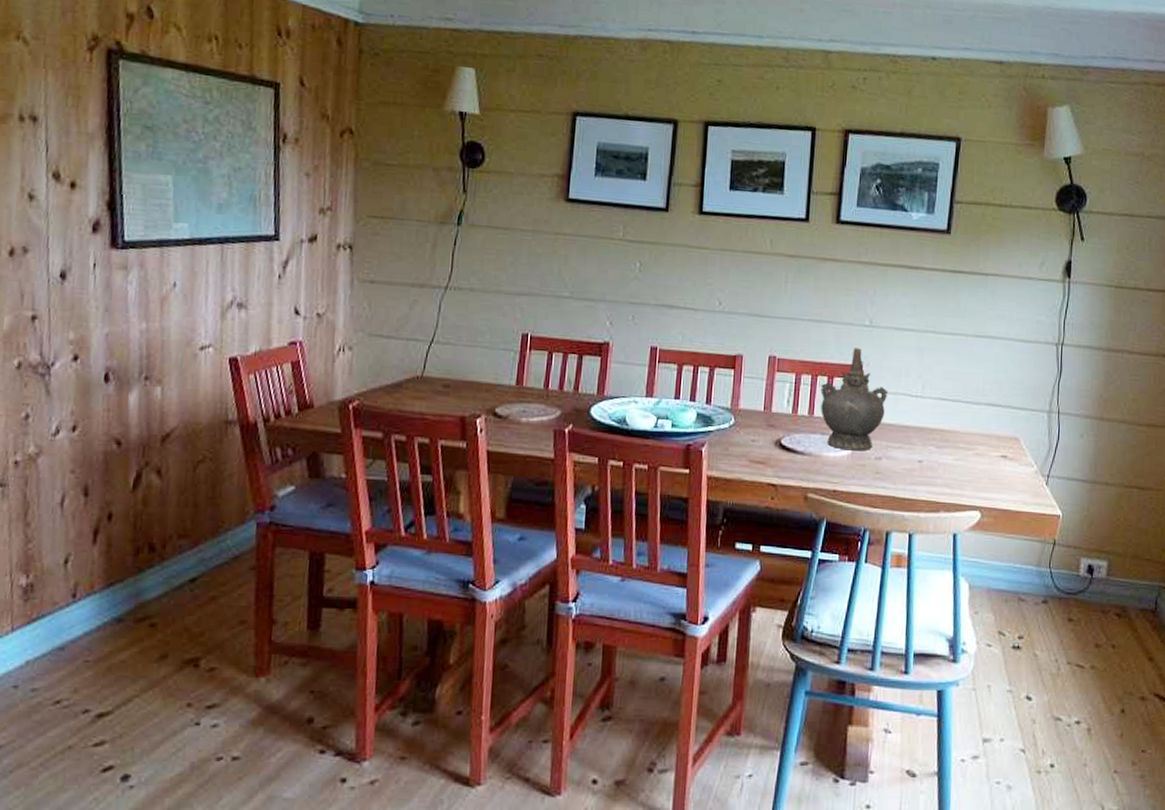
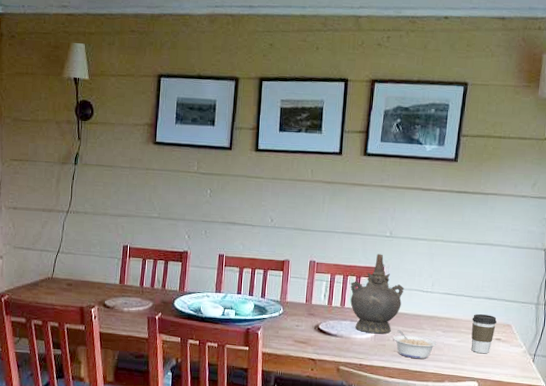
legume: none [874,446,931,482] -> present [393,330,438,359]
coffee cup: none [971,424,1003,475] -> present [470,314,497,354]

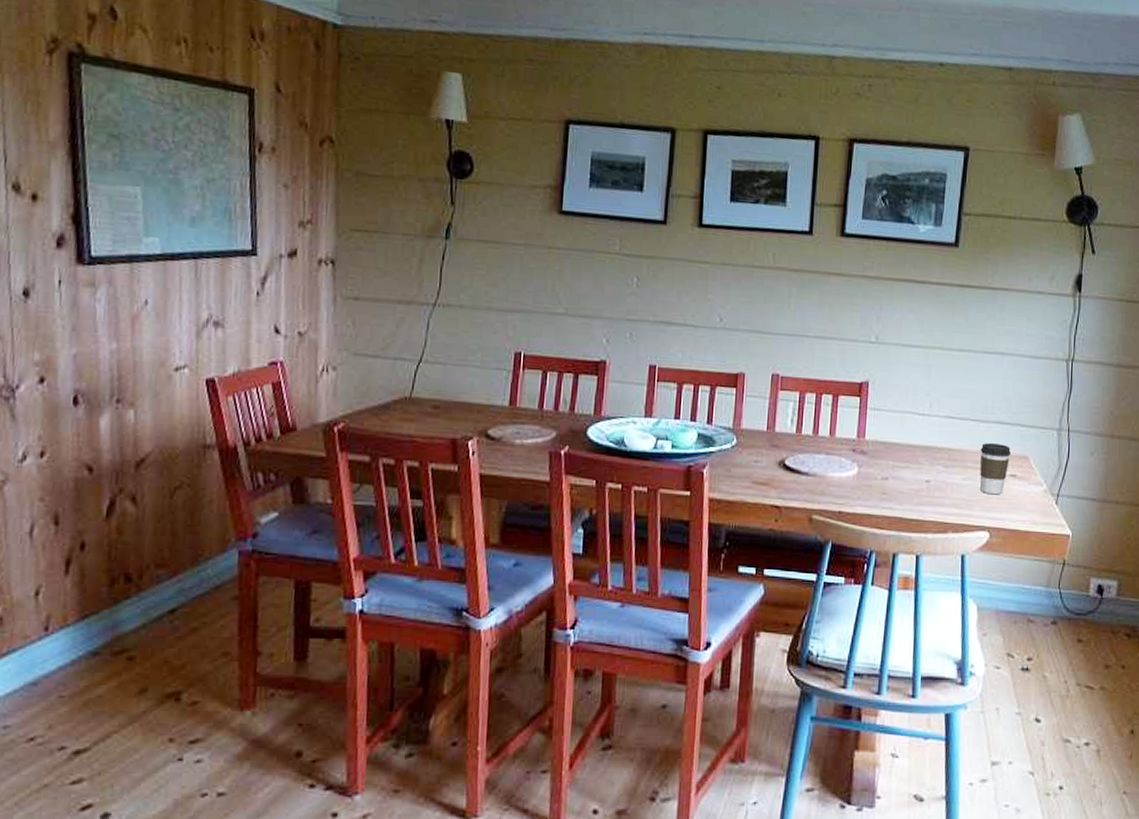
ceremonial vessel: present [350,254,405,334] -> none [825,365,895,471]
legume: present [393,330,438,359] -> none [881,465,938,503]

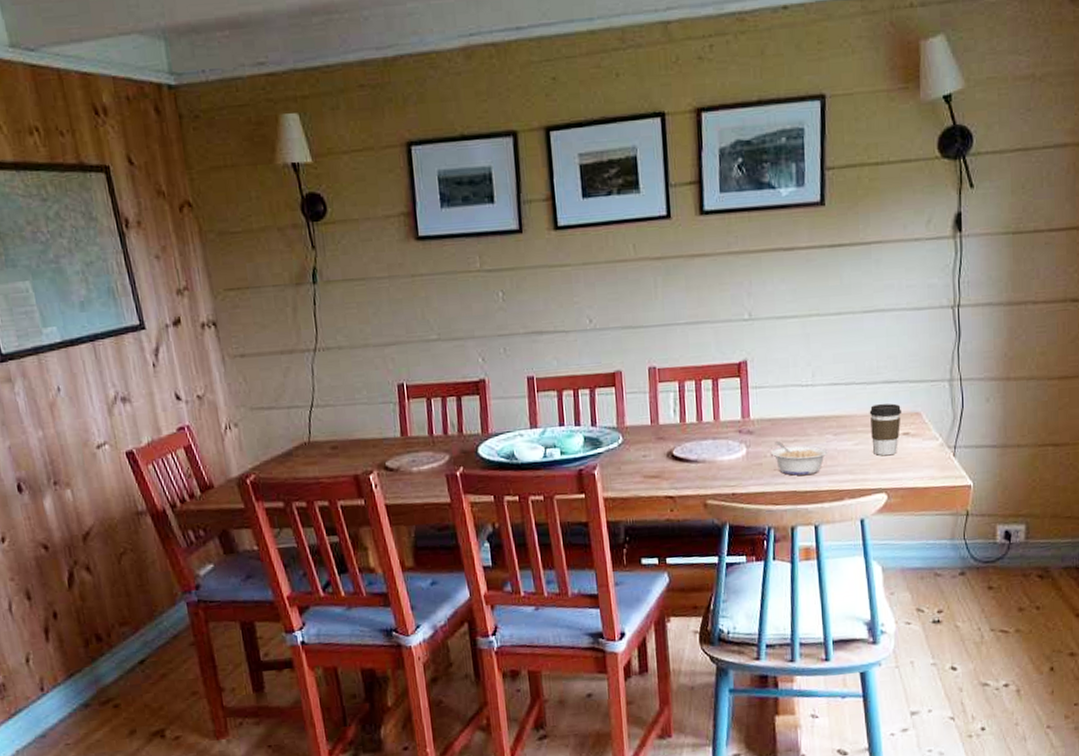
legume: none [881,465,938,503] -> present [770,441,829,476]

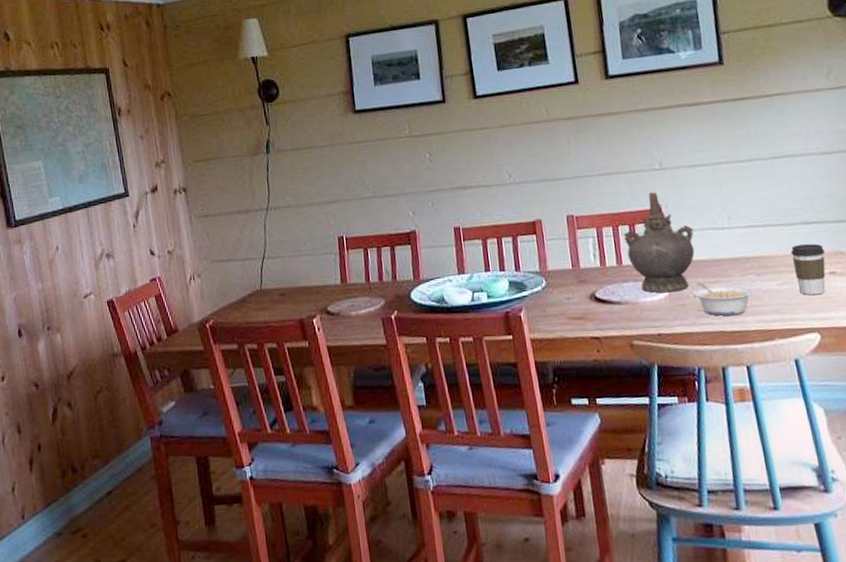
ceremonial vessel: none [706,344,777,452] -> present [624,192,695,293]

